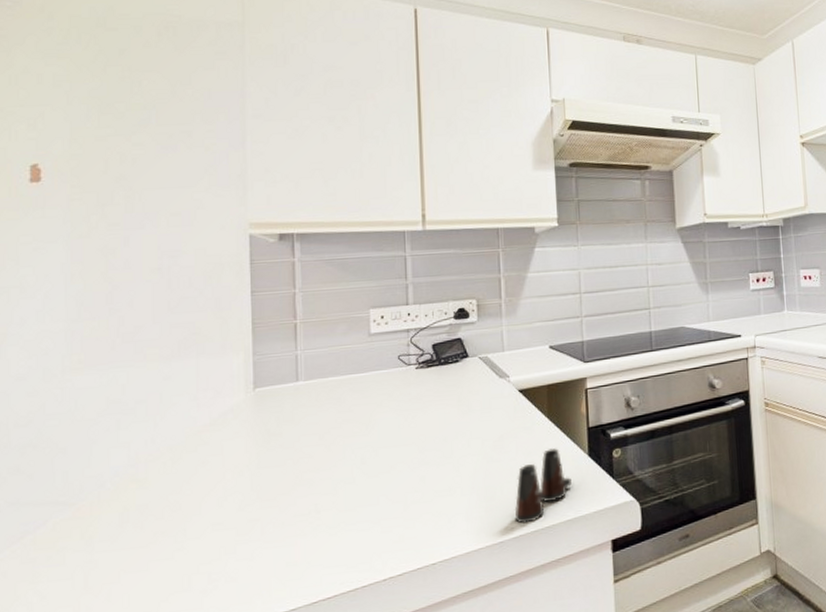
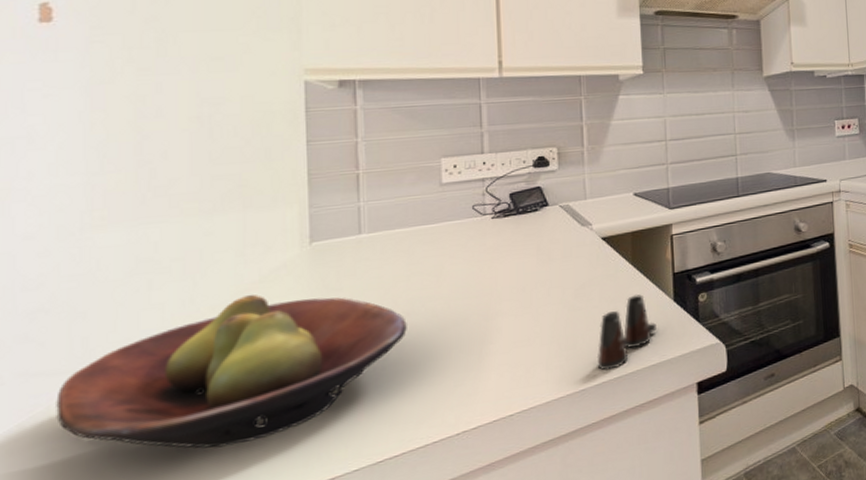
fruit bowl: none [41,436,339,581] -> present [56,294,407,449]

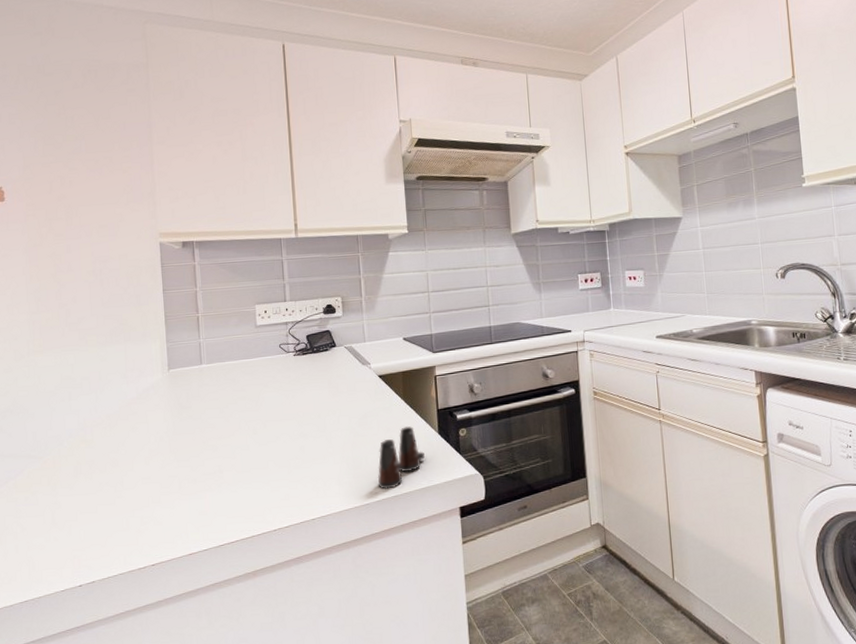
fruit bowl: present [56,294,407,449] -> none [20,407,236,521]

